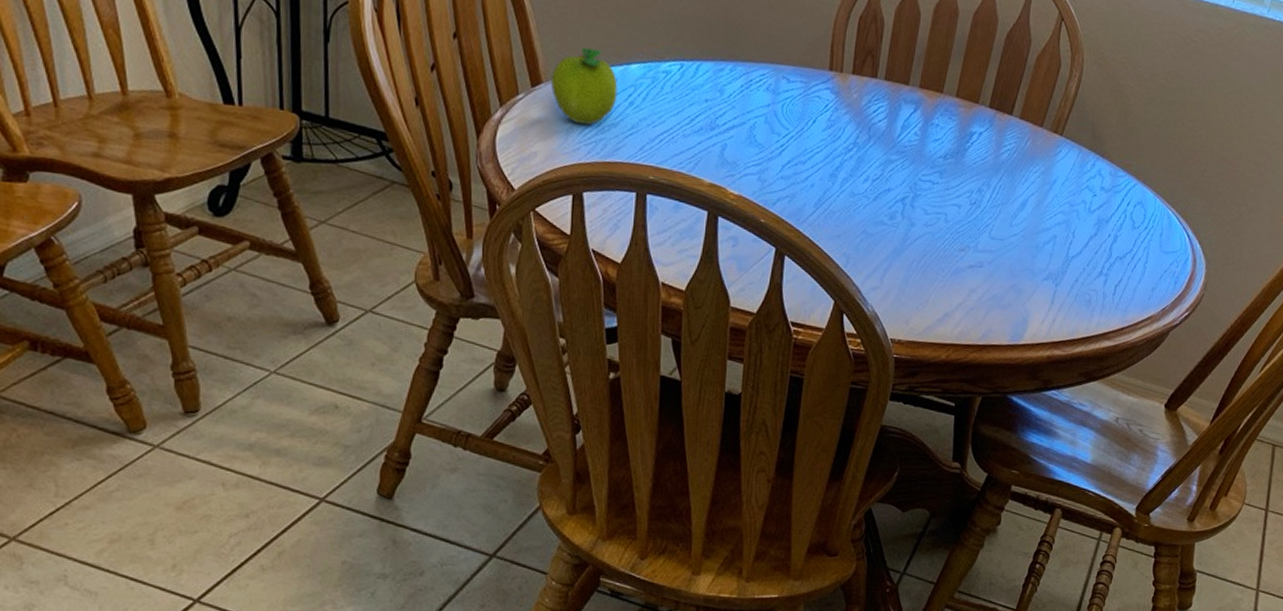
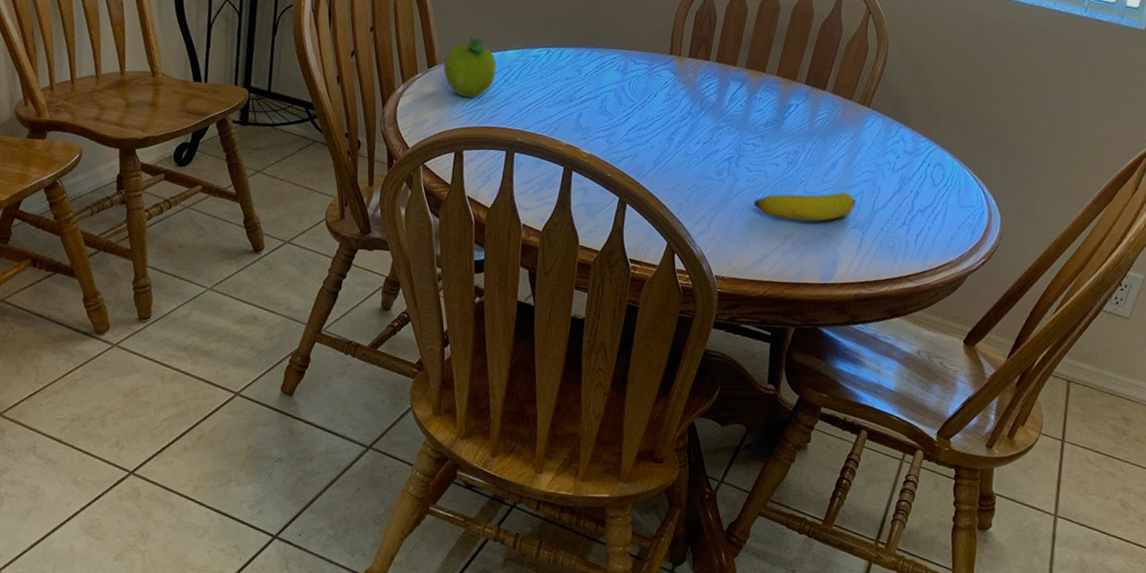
banana: none [933,236,1048,273] -> present [754,191,856,222]

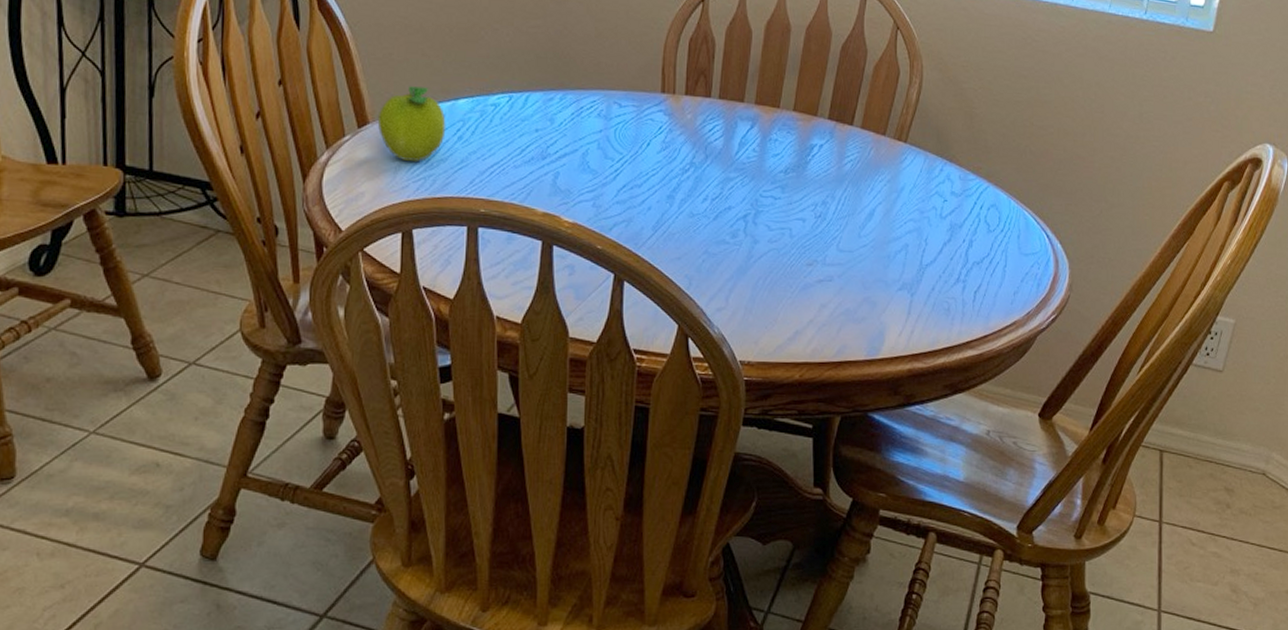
banana: present [754,191,856,222] -> none [779,246,900,286]

